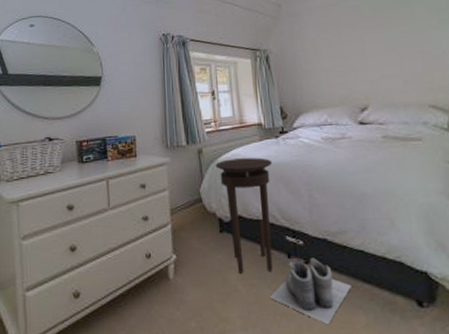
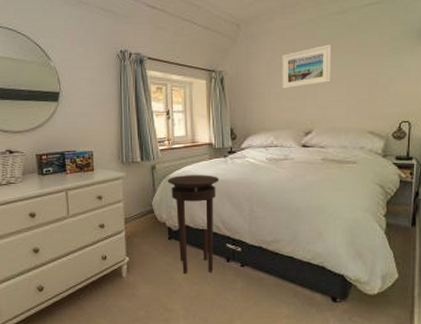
boots: present [269,258,351,325] -> none [208,262,279,315]
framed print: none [327,19,381,65] -> present [282,44,331,89]

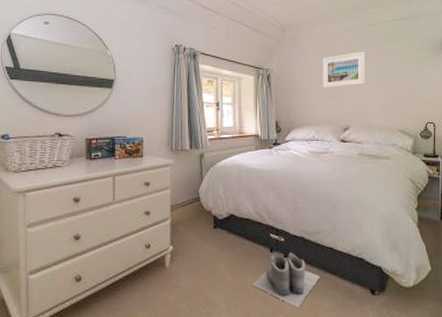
stool: present [167,175,220,274] -> none [214,164,265,264]
boots: none [208,262,279,315] -> present [251,253,320,308]

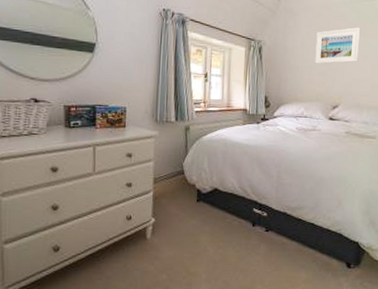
boots: present [251,253,320,308] -> none [232,227,299,280]

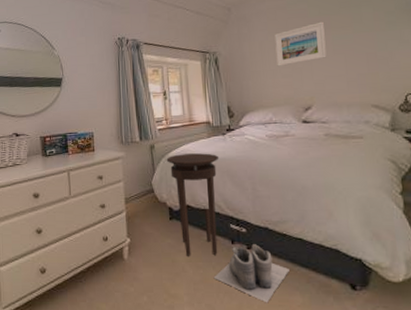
stool: none [200,138,251,237] -> present [166,153,220,256]
boots: none [232,227,299,280] -> present [213,244,289,303]

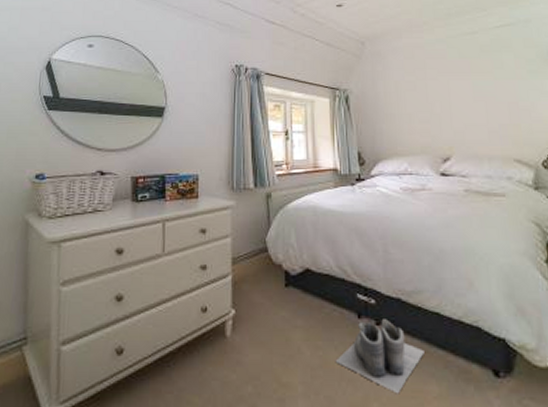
stool: present [166,153,220,256] -> none [284,206,347,333]
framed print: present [274,21,327,67] -> none [411,64,467,110]

